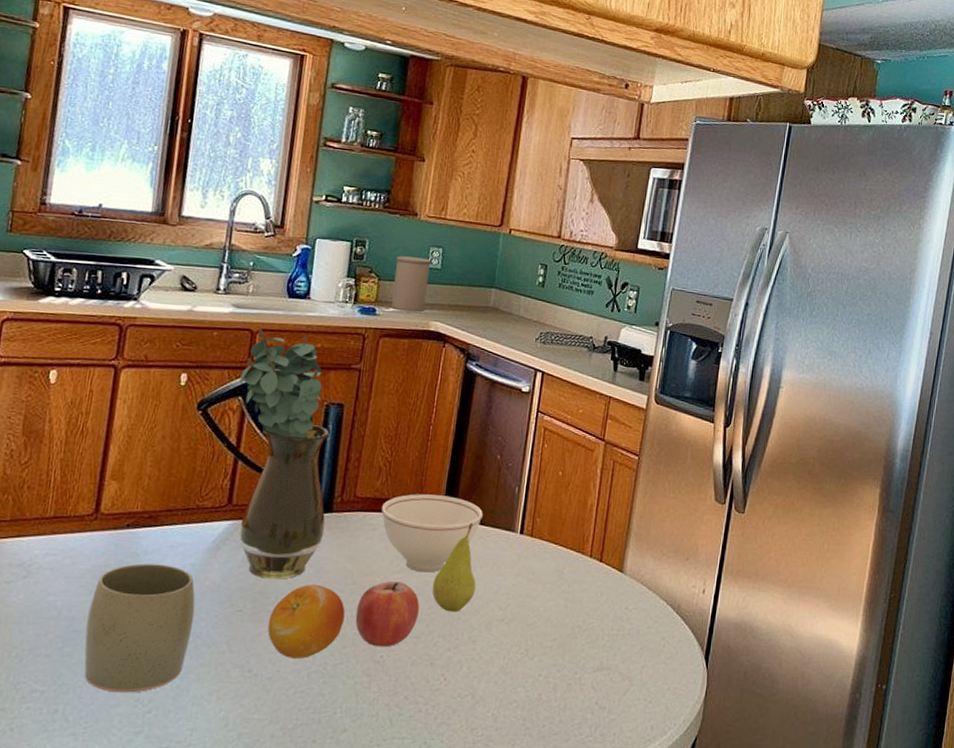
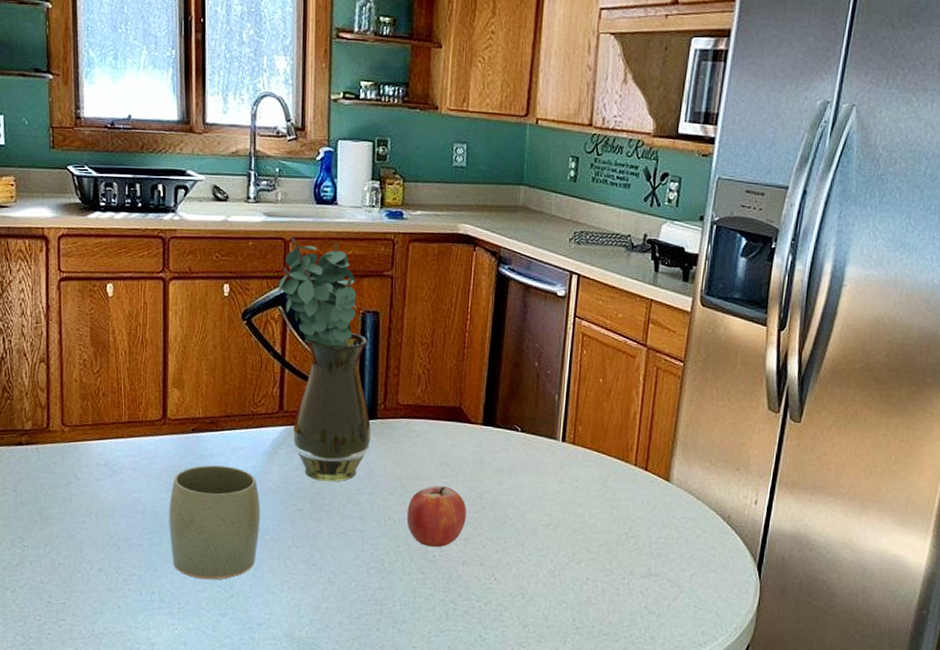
fruit: present [267,584,345,659] -> none [327,486,397,555]
bowl: present [381,494,484,573] -> none [423,401,525,478]
canister: present [391,256,432,312] -> none [418,154,456,214]
fruit: present [432,522,476,612] -> none [477,429,521,517]

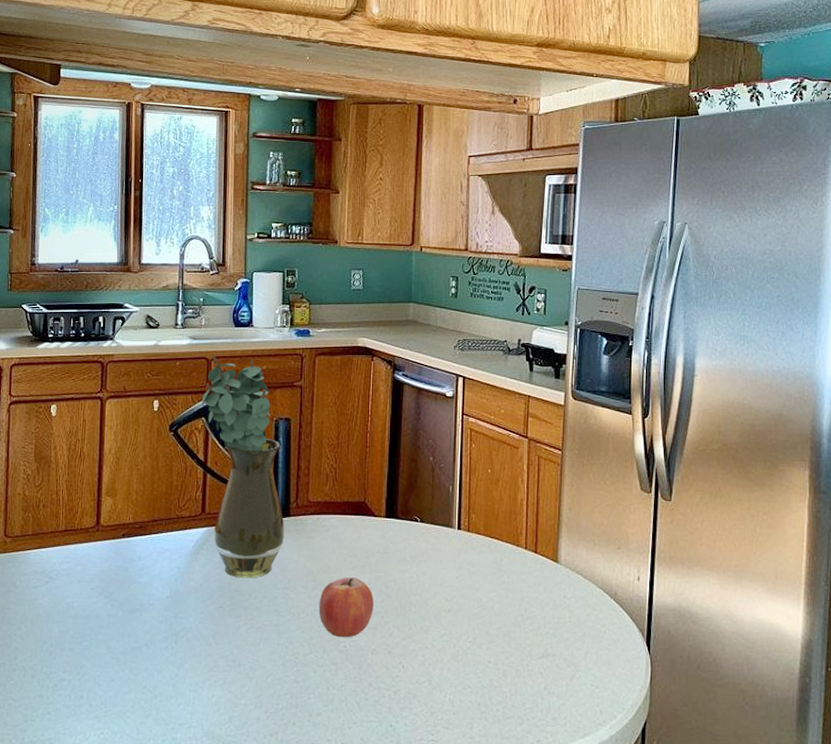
mug: present [169,465,261,580] -> none [98,568,184,681]

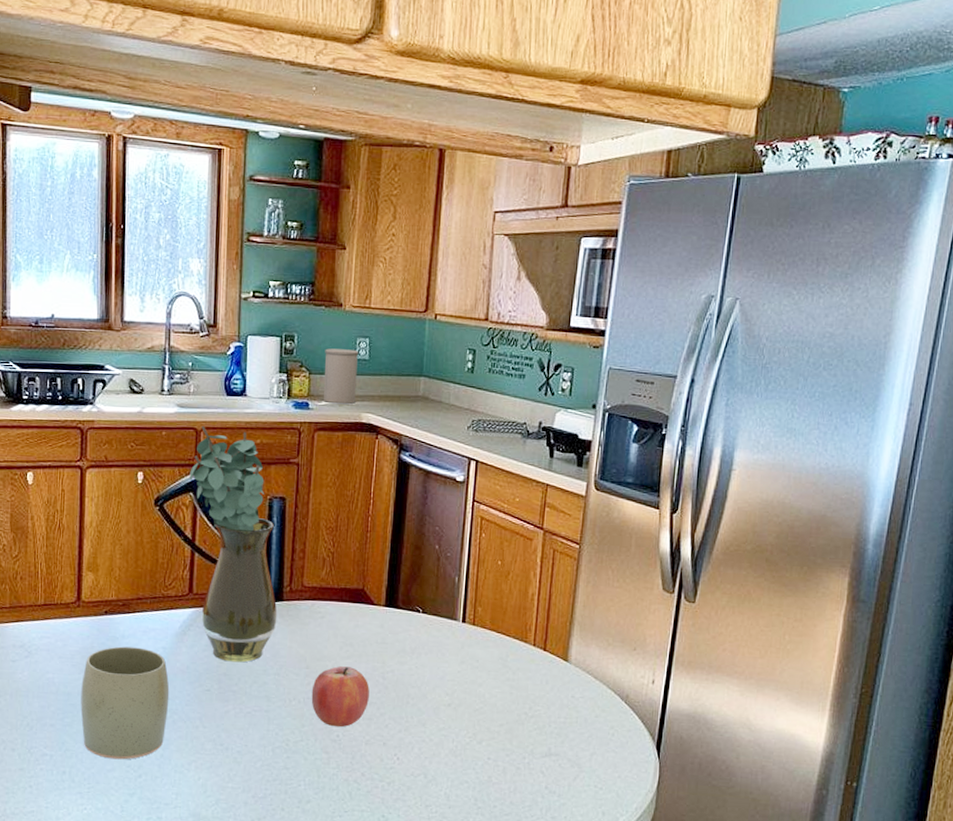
mug: none [98,568,184,681] -> present [80,646,170,760]
canister: none [322,281,354,331] -> present [323,348,359,404]

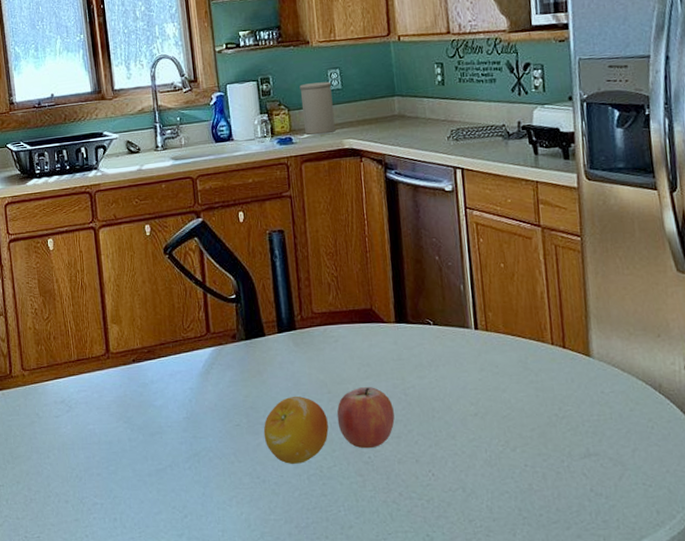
mug: present [80,646,170,760] -> none [120,390,204,502]
vase: present [189,425,278,663] -> none [192,173,294,395]
fruit: none [233,667,301,735] -> present [263,396,329,464]

